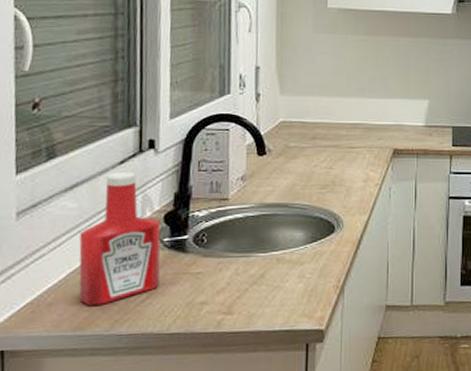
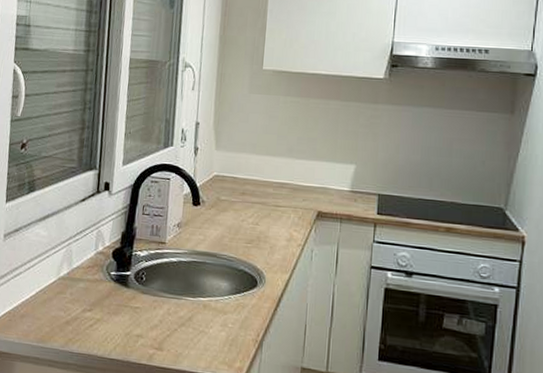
ketchup bottle: present [79,171,161,305] -> none [44,208,109,323]

